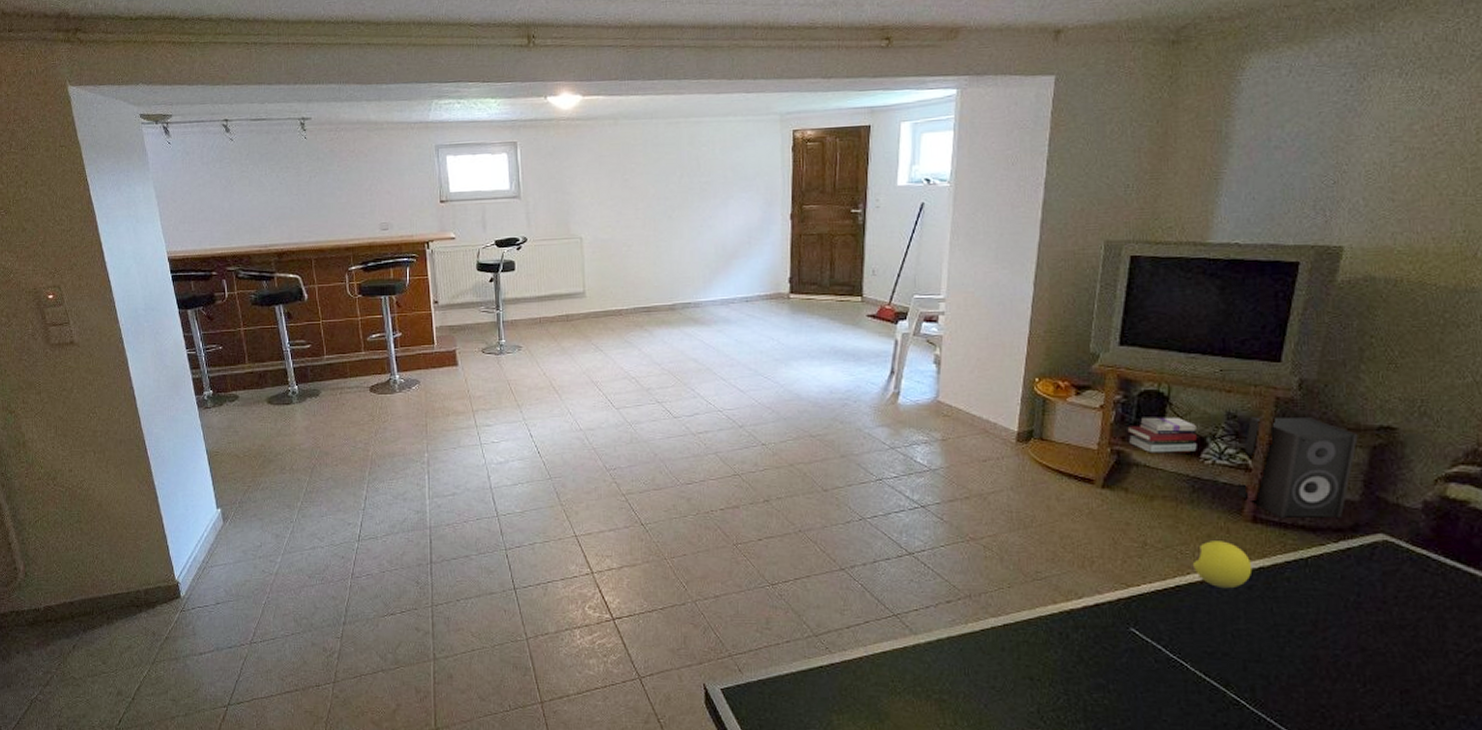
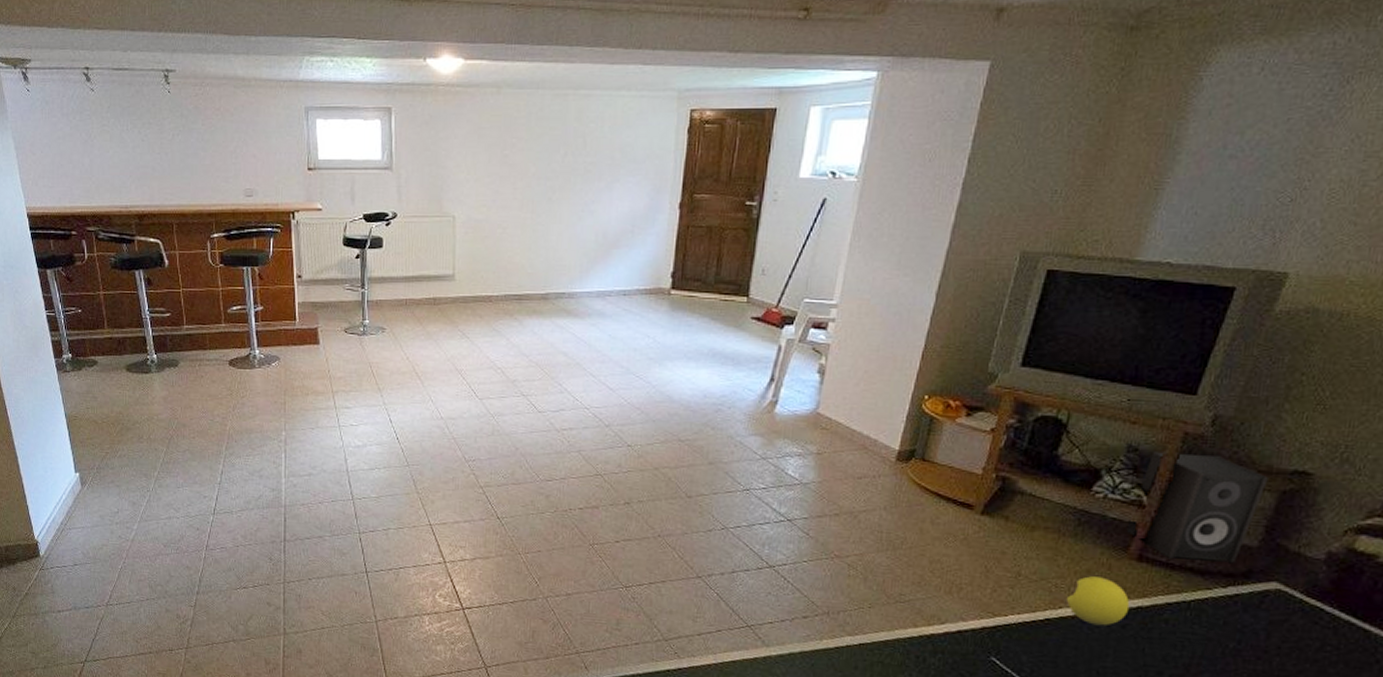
books: present [1127,417,1198,453] -> none [1017,444,1093,485]

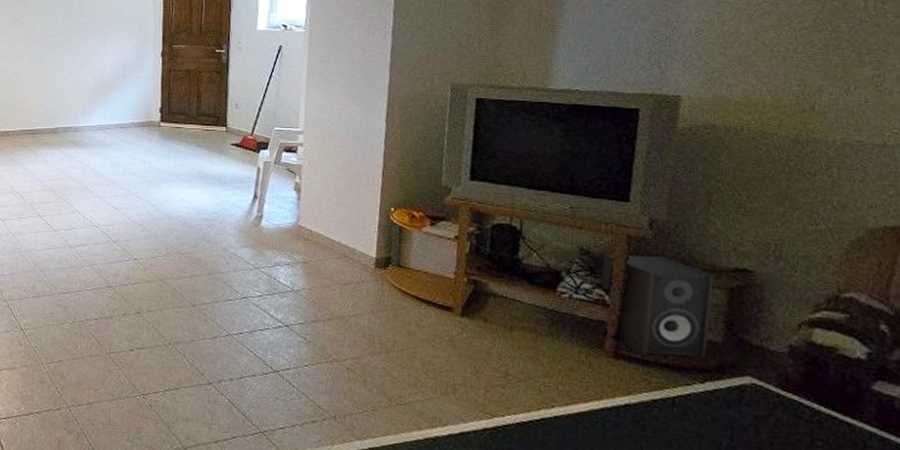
ball: present [1066,576,1130,626] -> none [556,374,619,425]

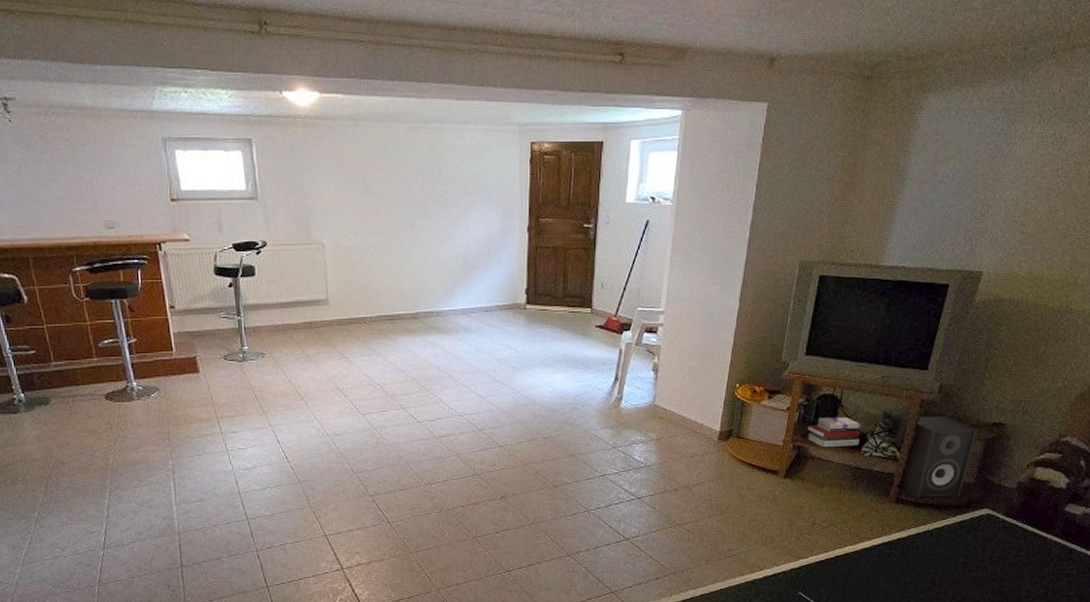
books: none [482,249,553,286] -> present [807,416,861,448]

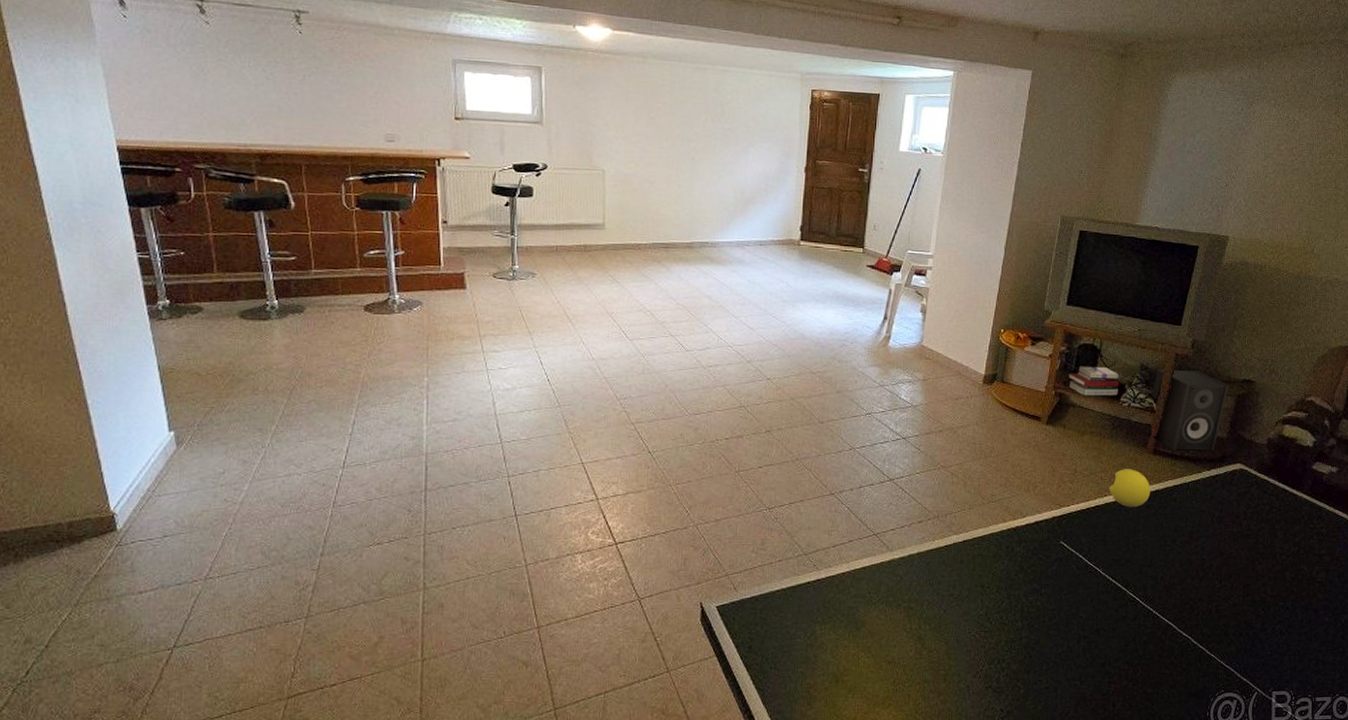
ball: none [848,518,893,557] -> present [1108,469,1151,508]

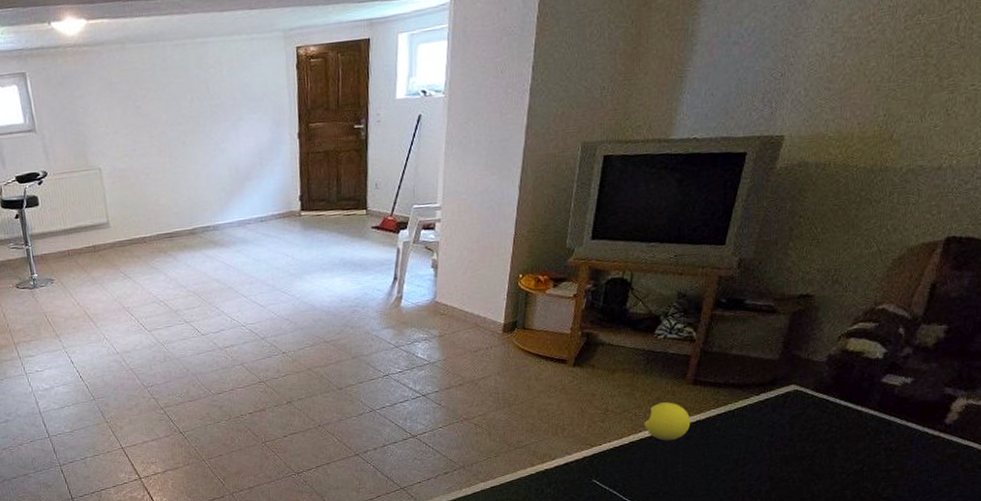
books: present [1068,366,1120,397] -> none [596,299,654,333]
speaker: present [1144,369,1229,452] -> none [683,291,782,379]

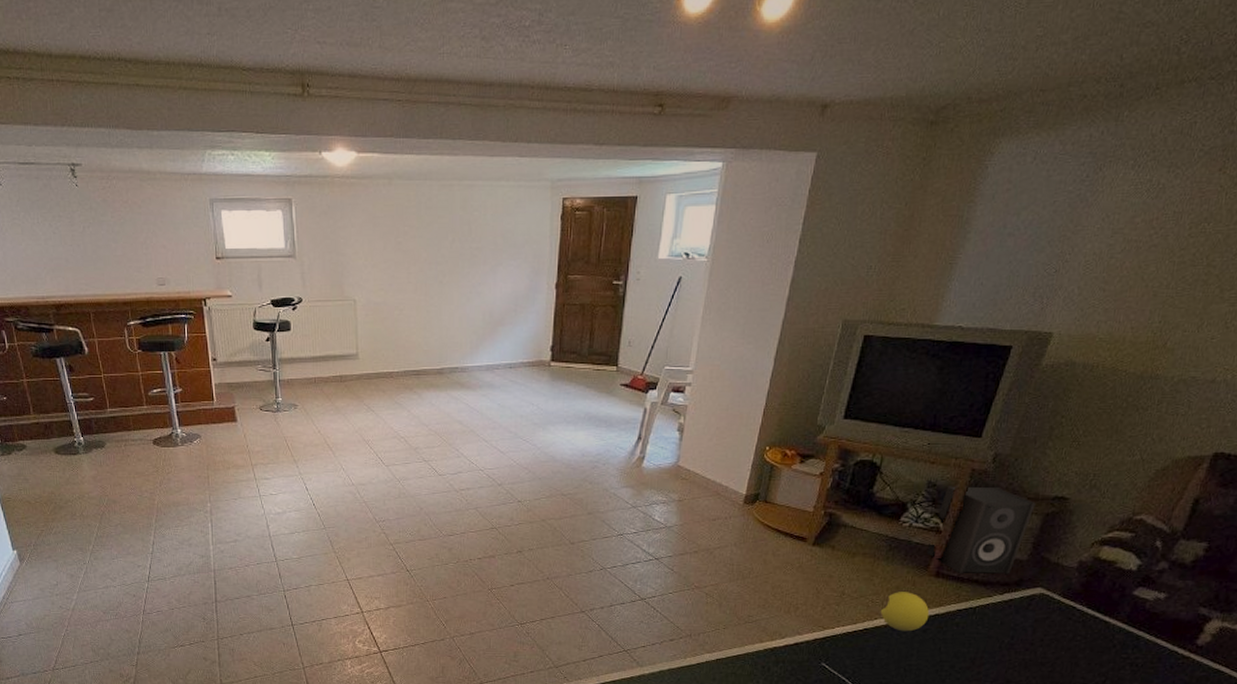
speaker: none [683,291,782,379] -> present [926,486,1036,575]

